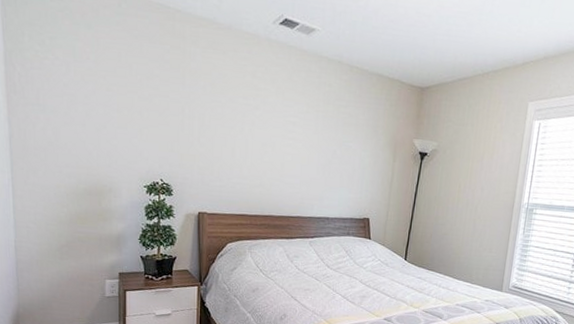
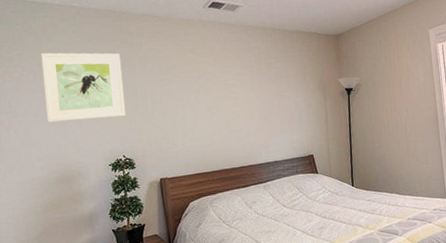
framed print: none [77,42,170,135] -> present [41,52,126,123]

